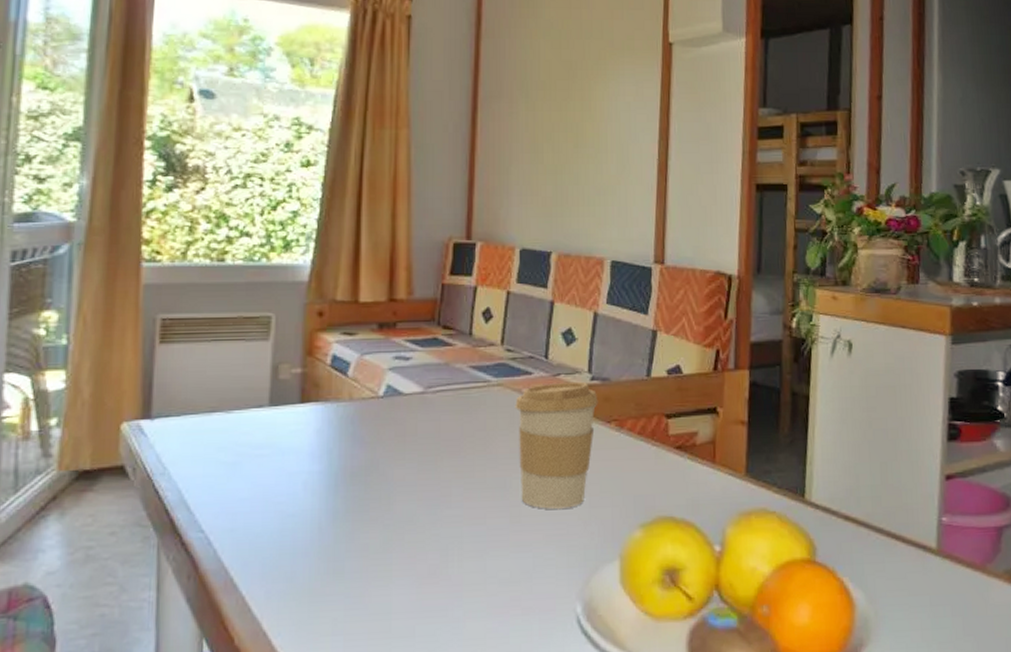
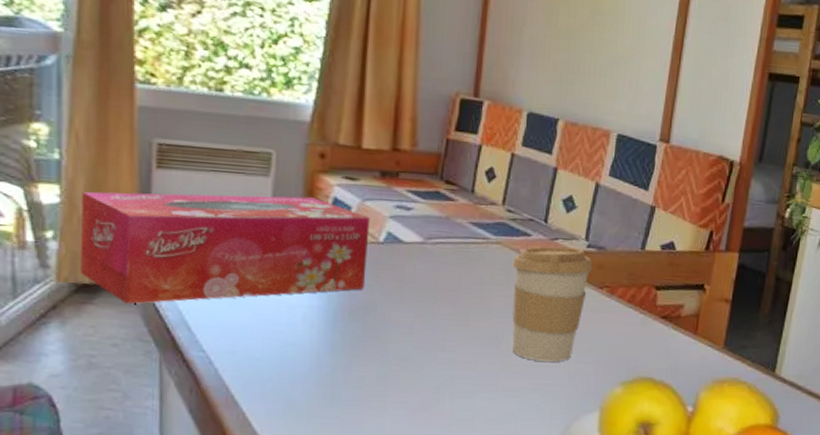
tissue box: none [81,357,369,488] -> present [79,191,370,305]

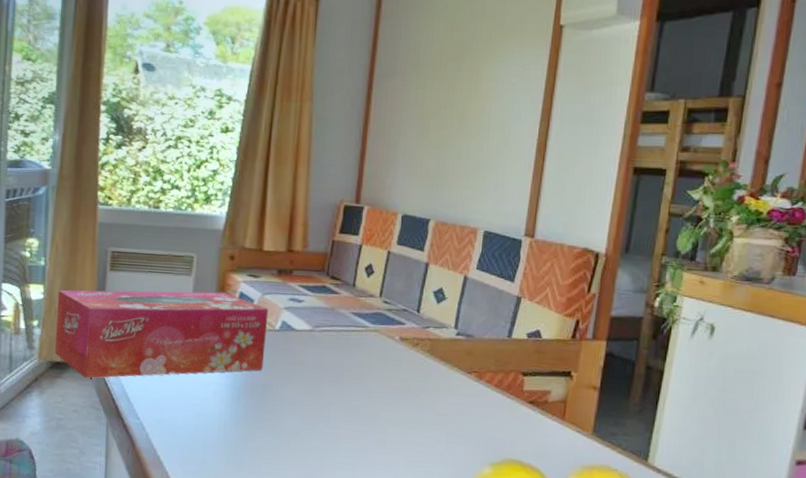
coffee cup: present [512,246,593,362] -> none [387,334,462,441]

